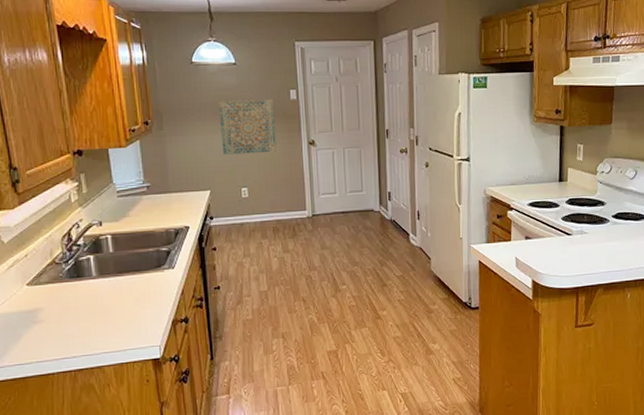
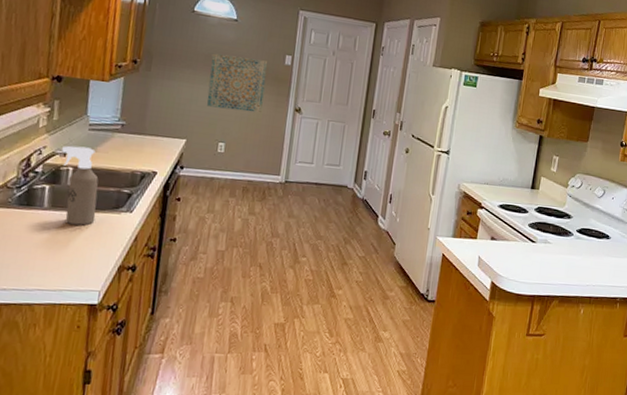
spray bottle: none [97,213,142,288] -> present [62,145,99,226]

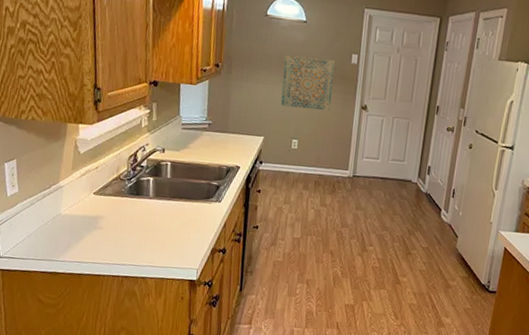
spray bottle: present [62,145,99,226] -> none [161,143,192,213]

